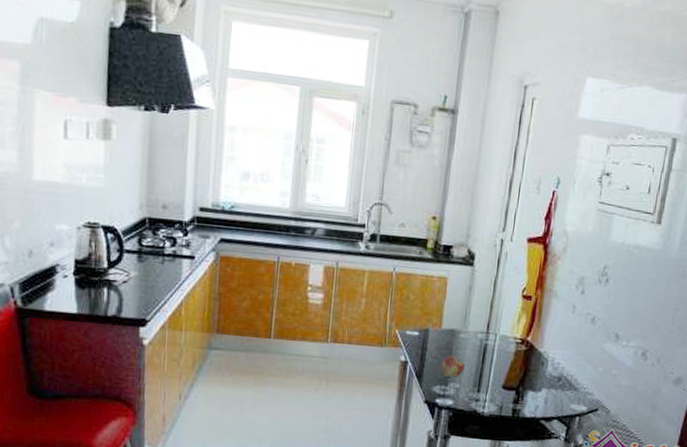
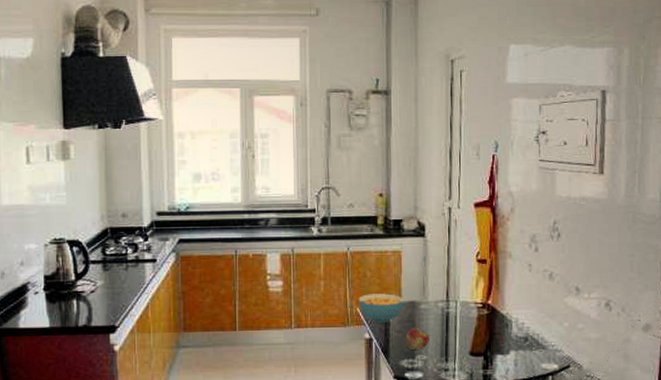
cereal bowl: none [398,317,444,348] -> present [358,293,404,324]

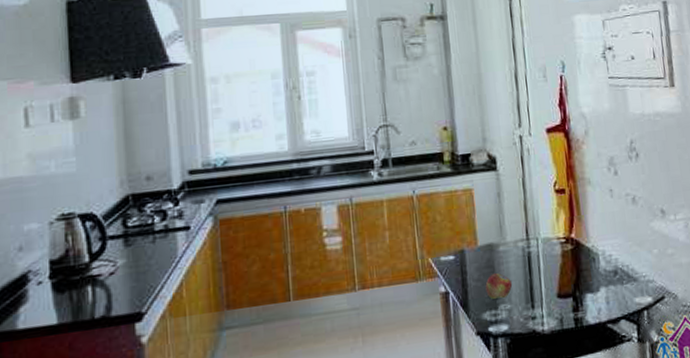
cereal bowl: present [358,293,404,324] -> none [429,238,480,274]

